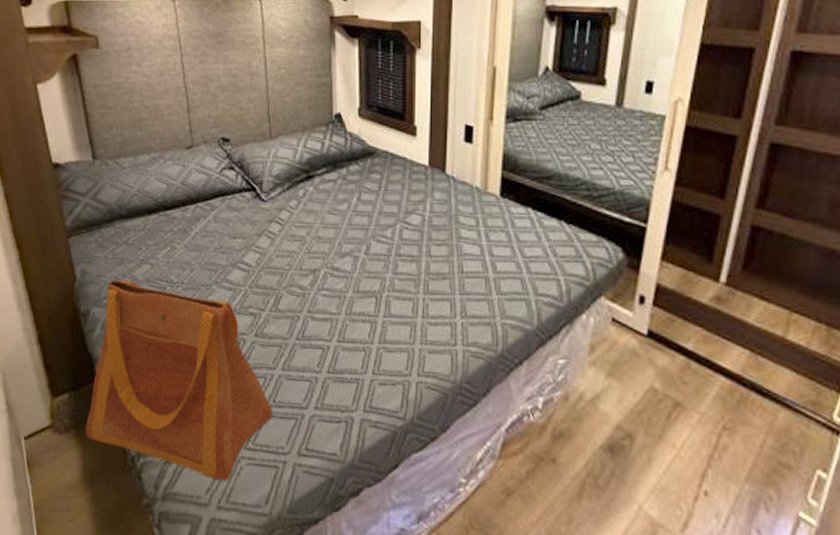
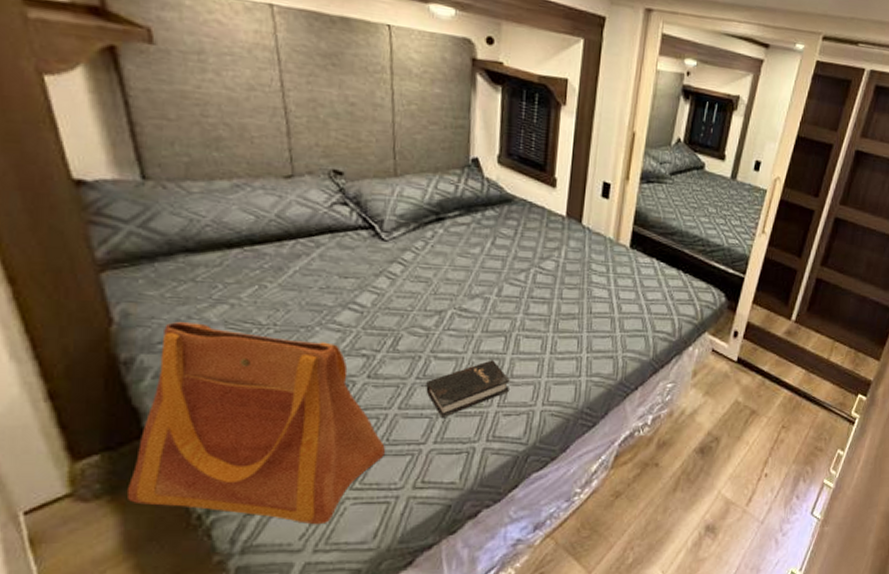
hardback book: none [305,322,383,383] -> present [426,360,510,419]

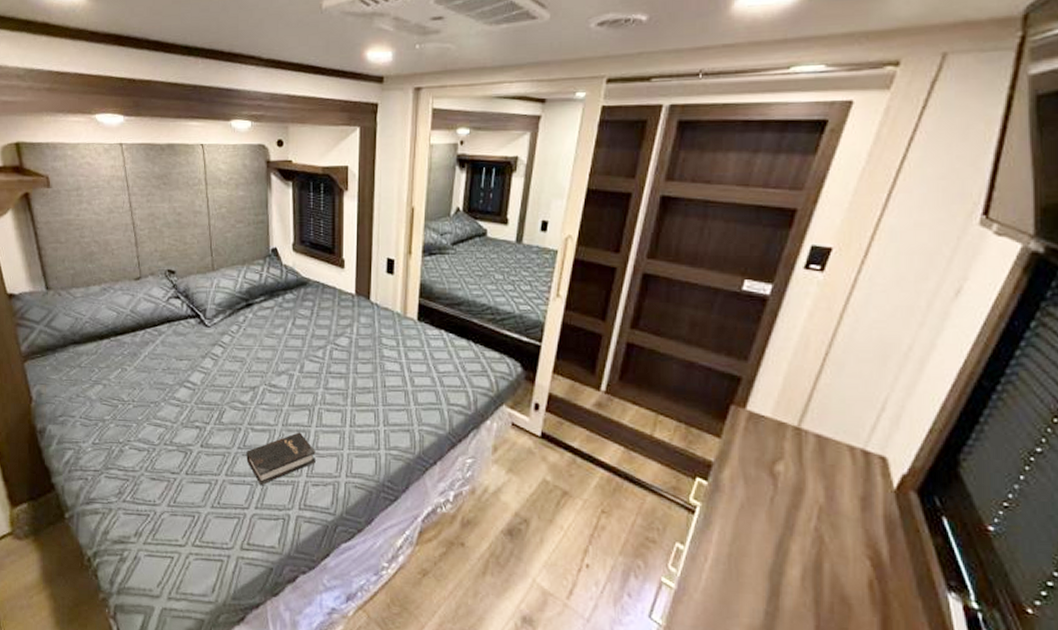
tote bag: present [126,321,385,525] -> none [43,398,217,575]

